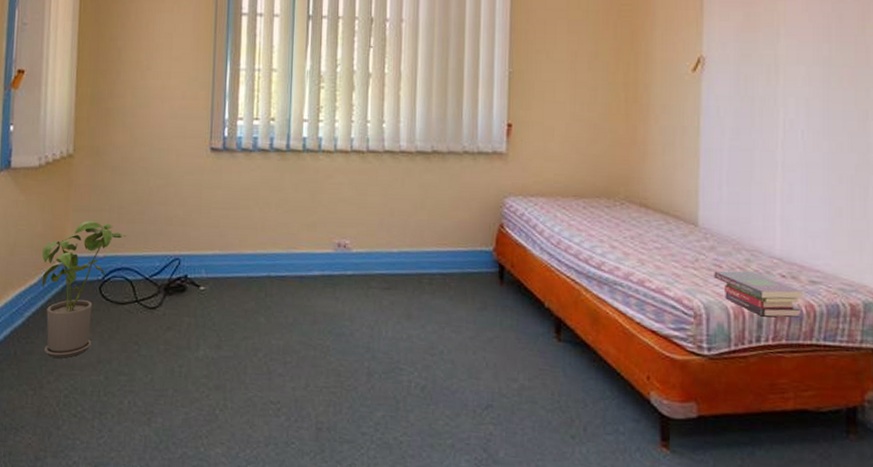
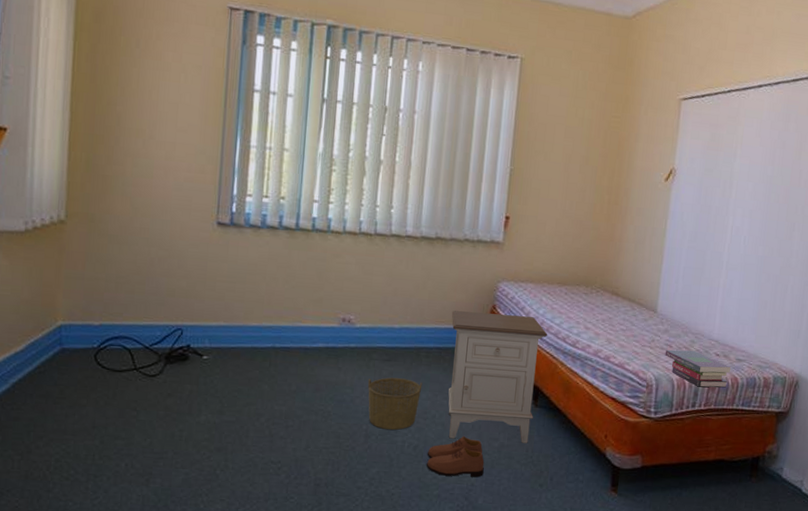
house plant: present [42,220,127,358] -> none [29,288,125,424]
basket: none [367,308,427,368] -> present [367,377,423,431]
shoe: none [436,376,503,425] -> present [426,436,484,478]
nightstand: none [454,231,567,385] -> present [448,311,548,443]

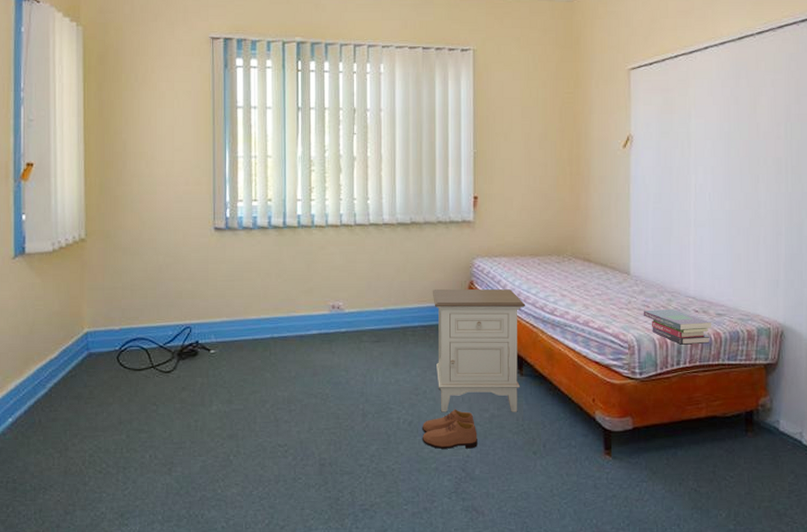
basket: present [367,377,423,431] -> none [360,358,411,408]

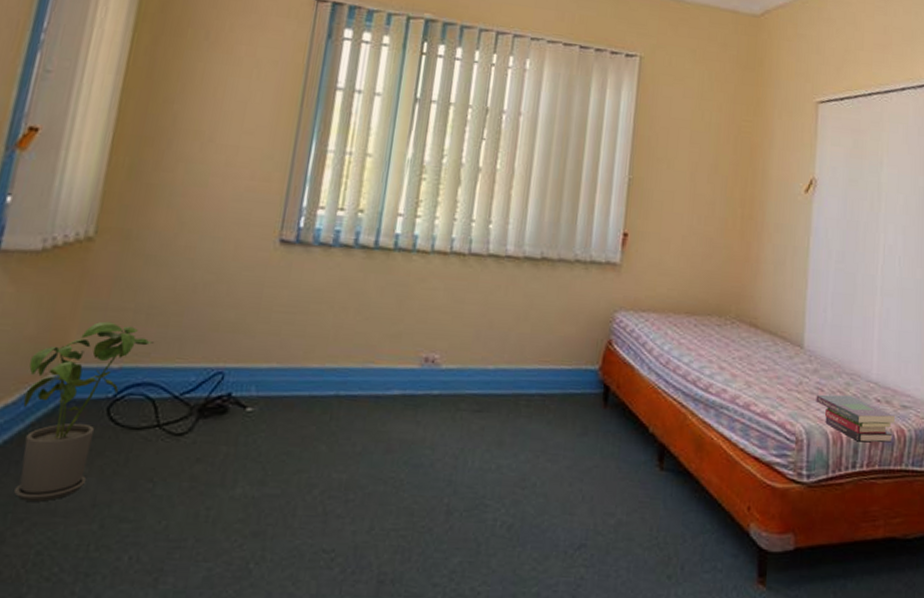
house plant: none [61,297,140,422] -> present [14,321,155,502]
shoe: present [421,409,477,449] -> none [522,511,597,568]
nightstand: present [432,289,526,412] -> none [552,347,675,520]

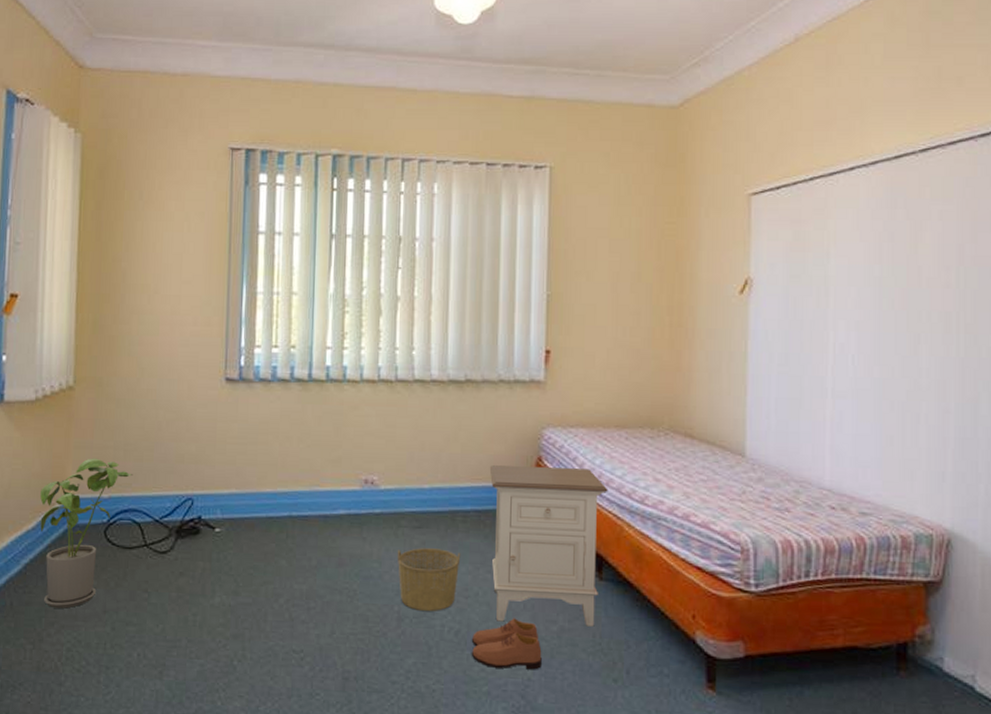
basket: none [452,433,521,505] -> present [397,548,461,612]
shoe: none [522,511,597,568] -> present [471,618,542,670]
nightstand: none [552,347,675,520] -> present [489,465,608,627]
books: present [816,394,895,443] -> none [761,503,852,552]

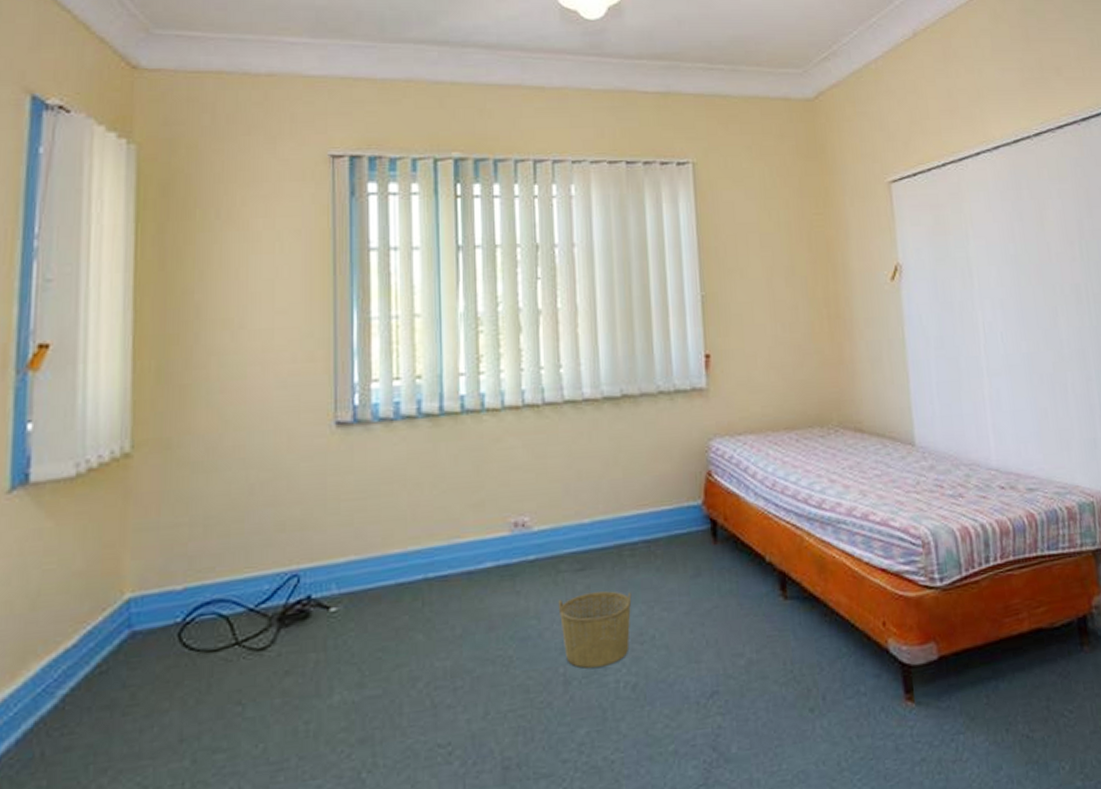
house plant: present [40,458,134,609] -> none [85,540,218,749]
shoe: present [471,618,542,670] -> none [651,658,732,721]
nightstand: present [489,465,608,627] -> none [655,478,784,666]

